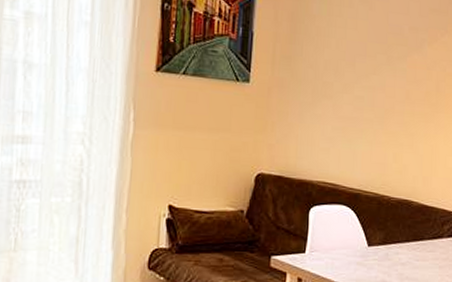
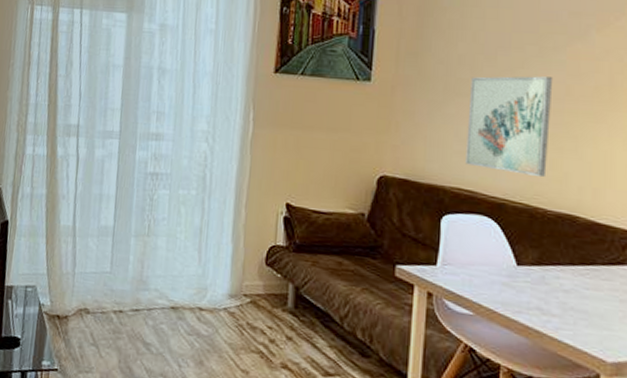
wall art: none [330,81,397,170] -> present [465,76,554,178]

